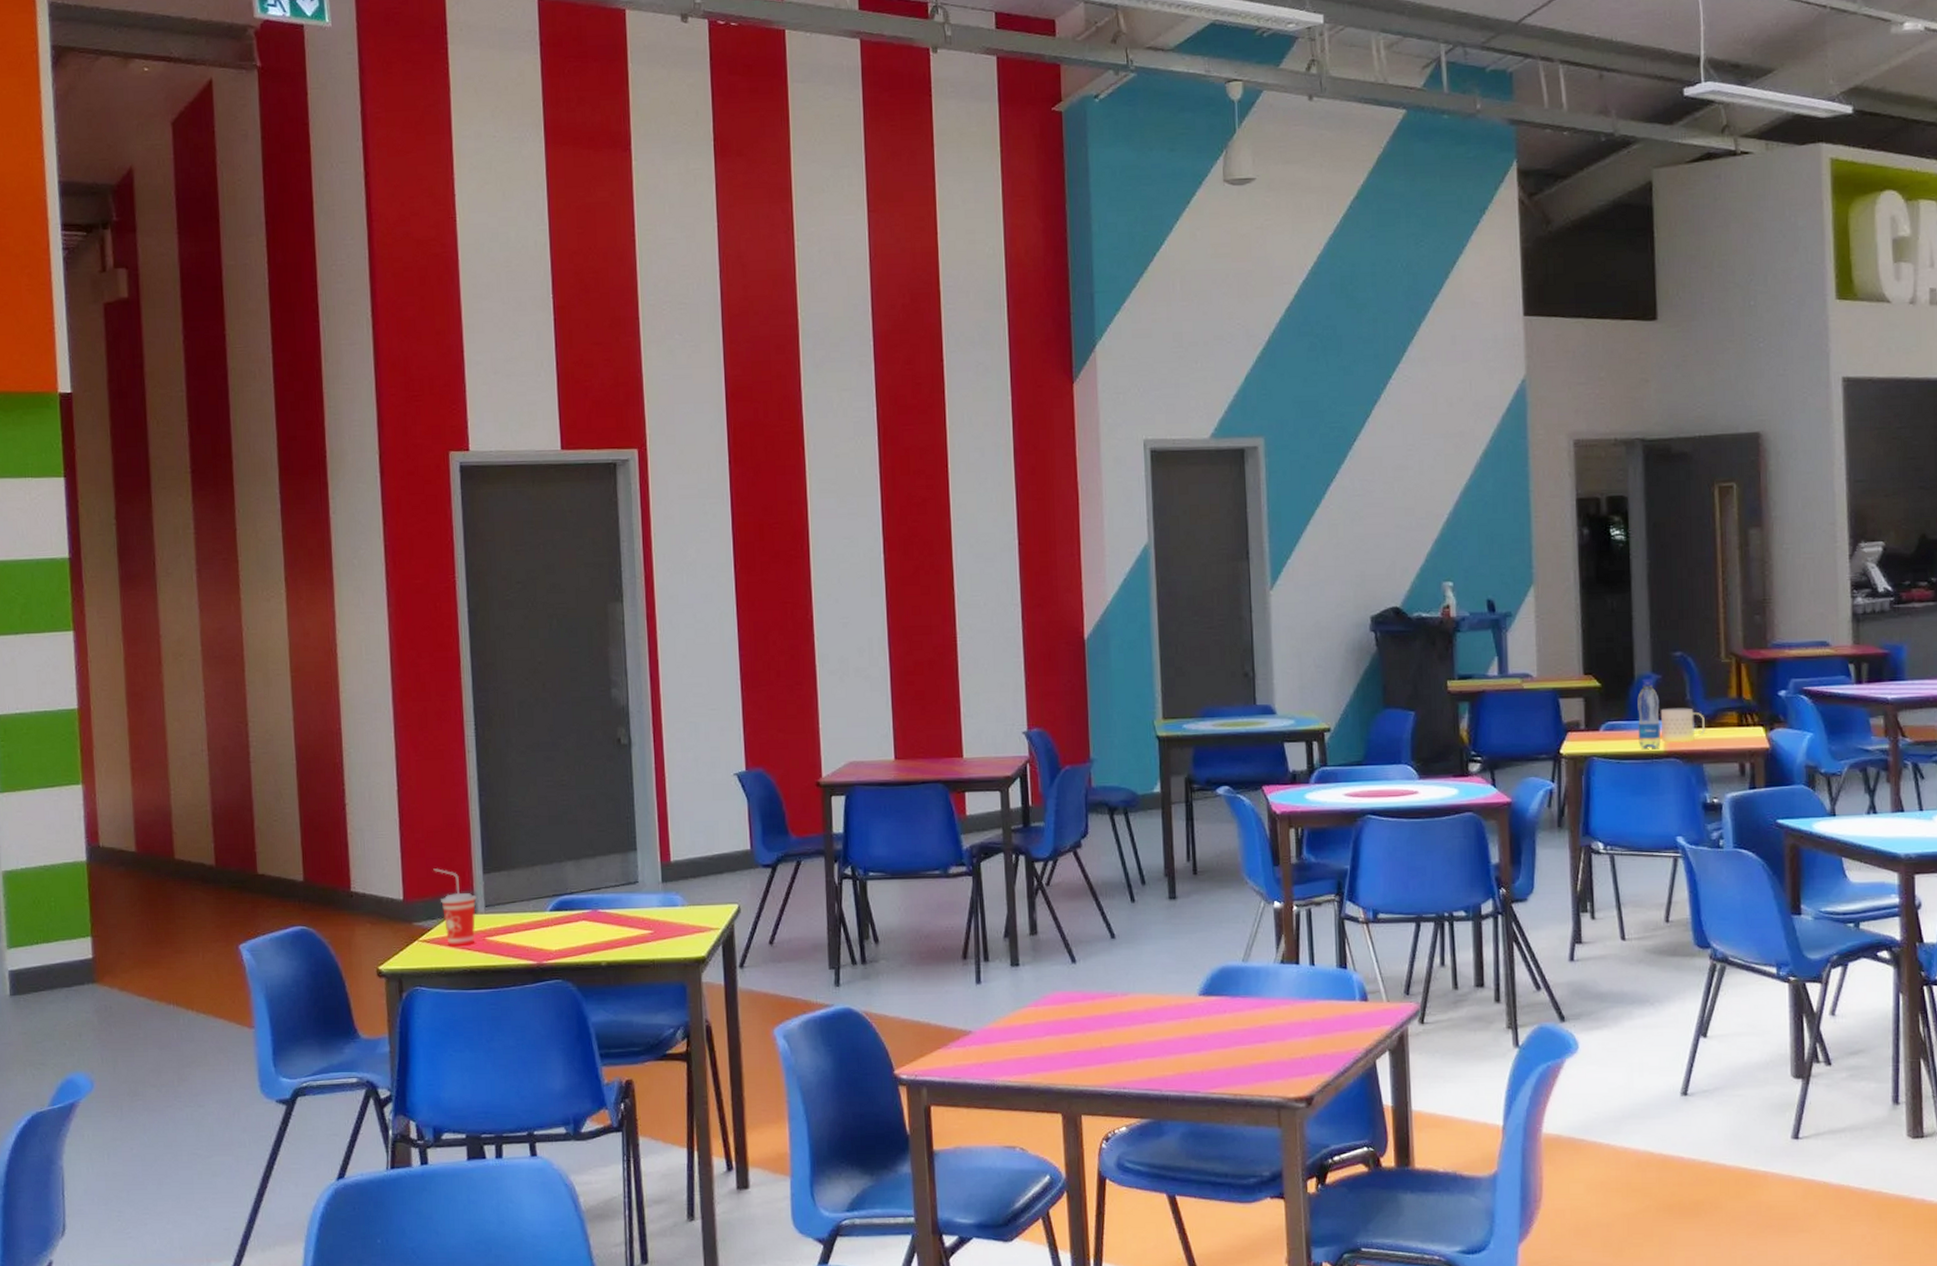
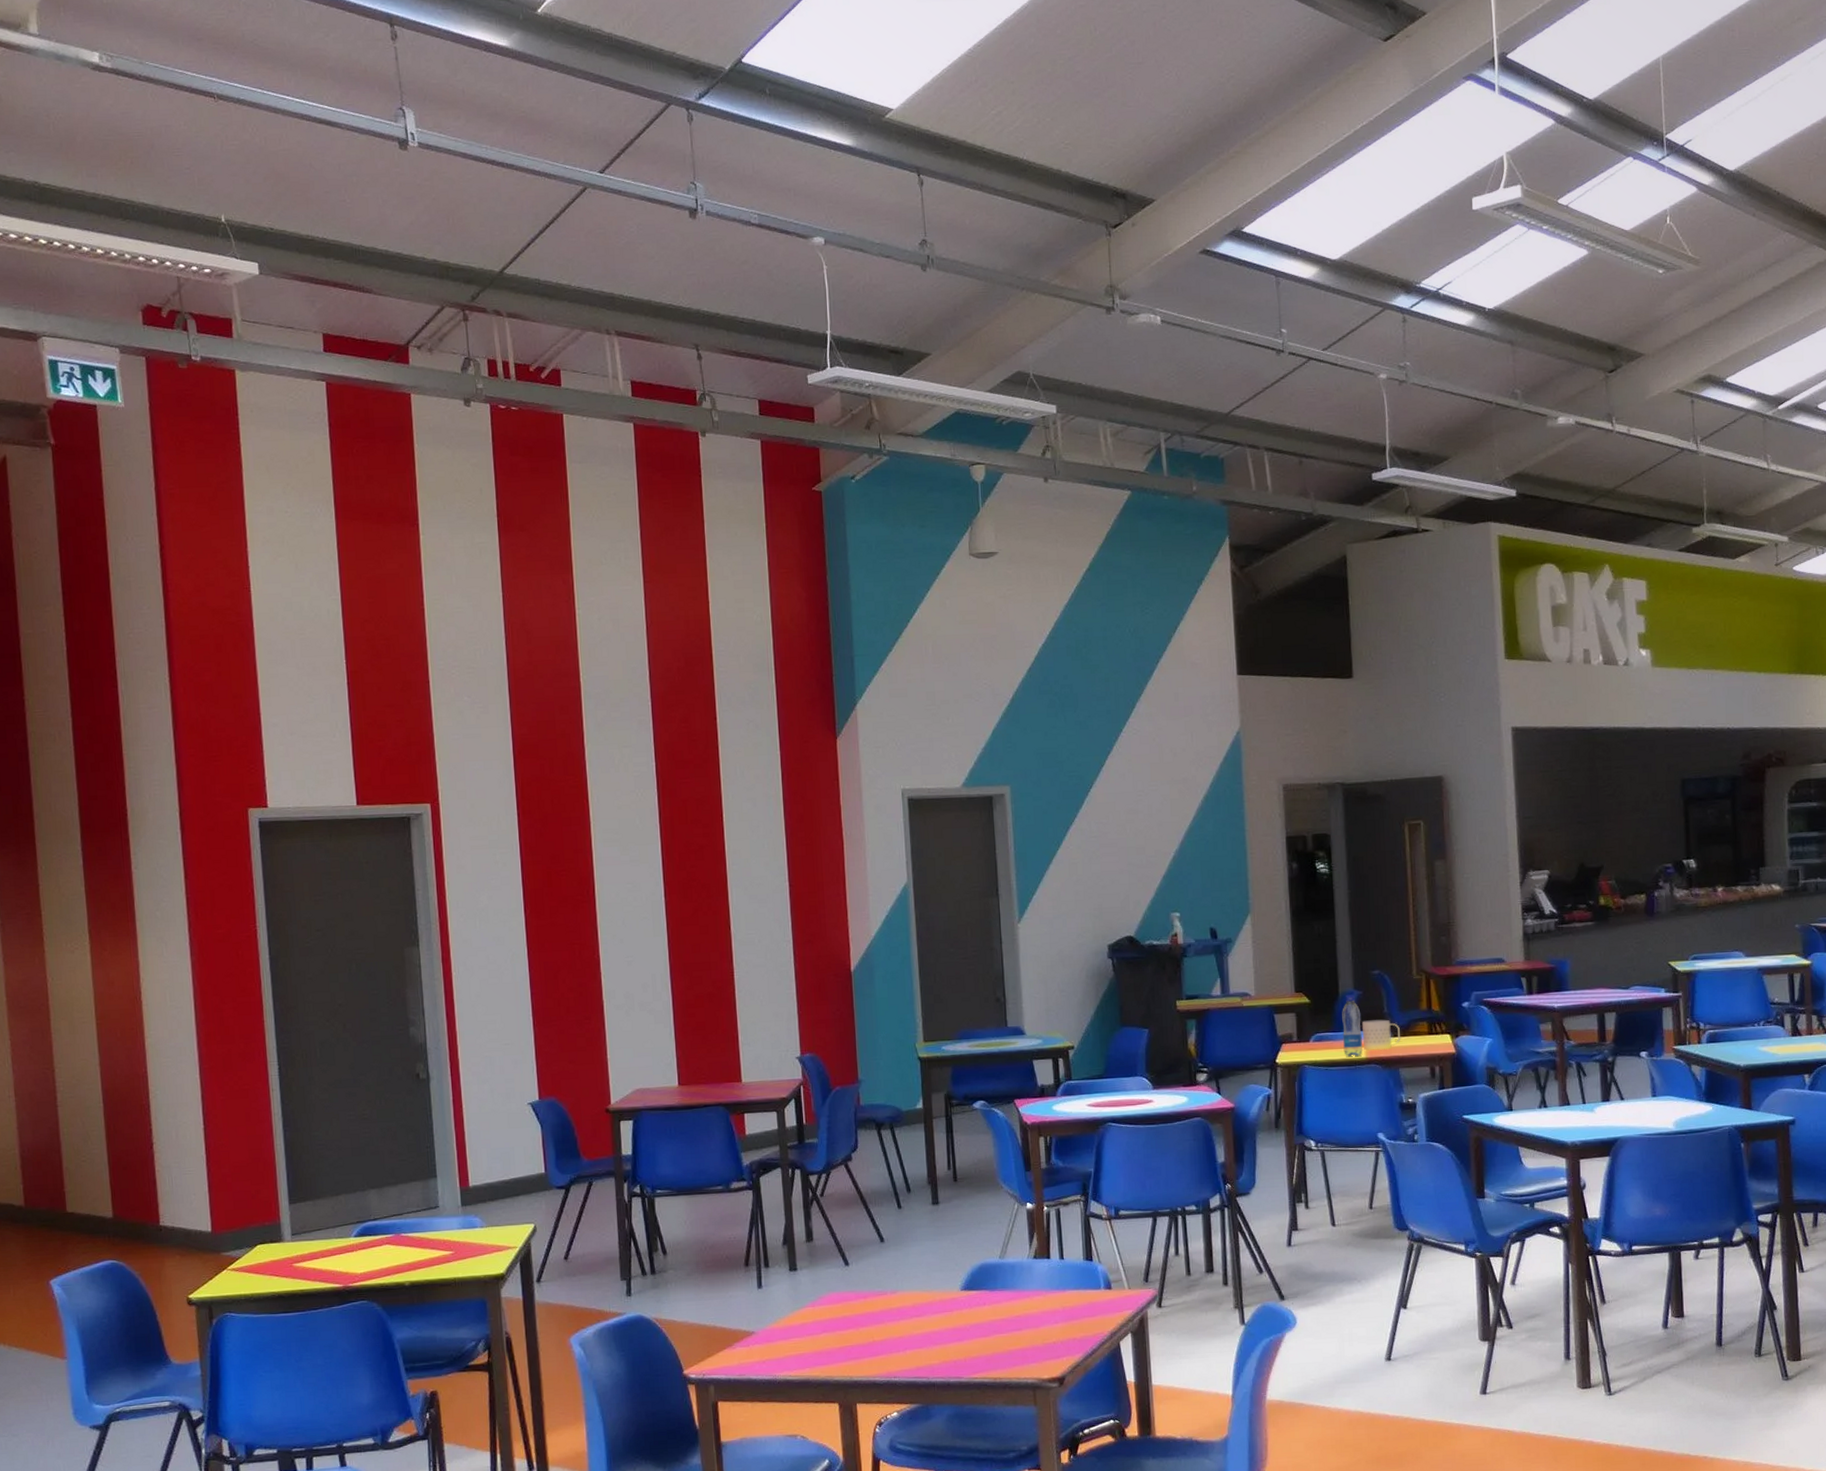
beverage cup: present [433,868,477,947] -> none [240,1201,283,1274]

